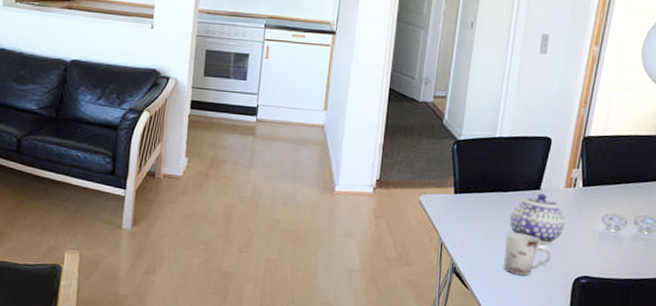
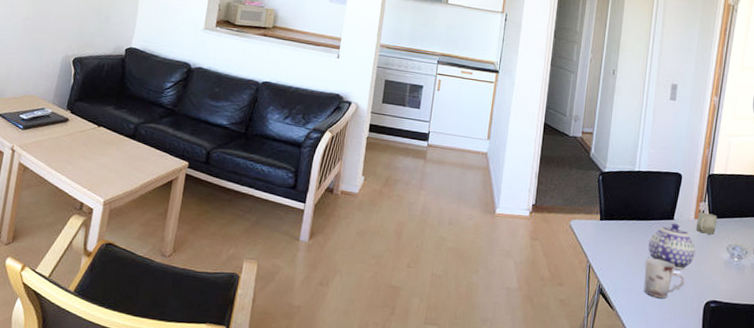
cup: none [566,180,593,204] -> present [696,212,718,235]

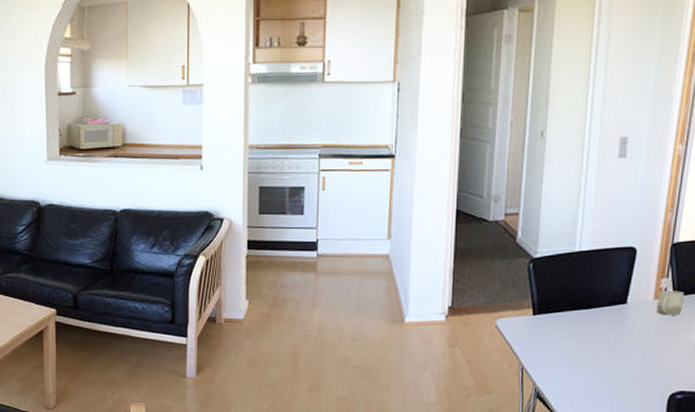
cup: present [644,257,685,298] -> none [591,351,642,395]
teapot: present [648,223,696,270] -> none [595,307,656,360]

